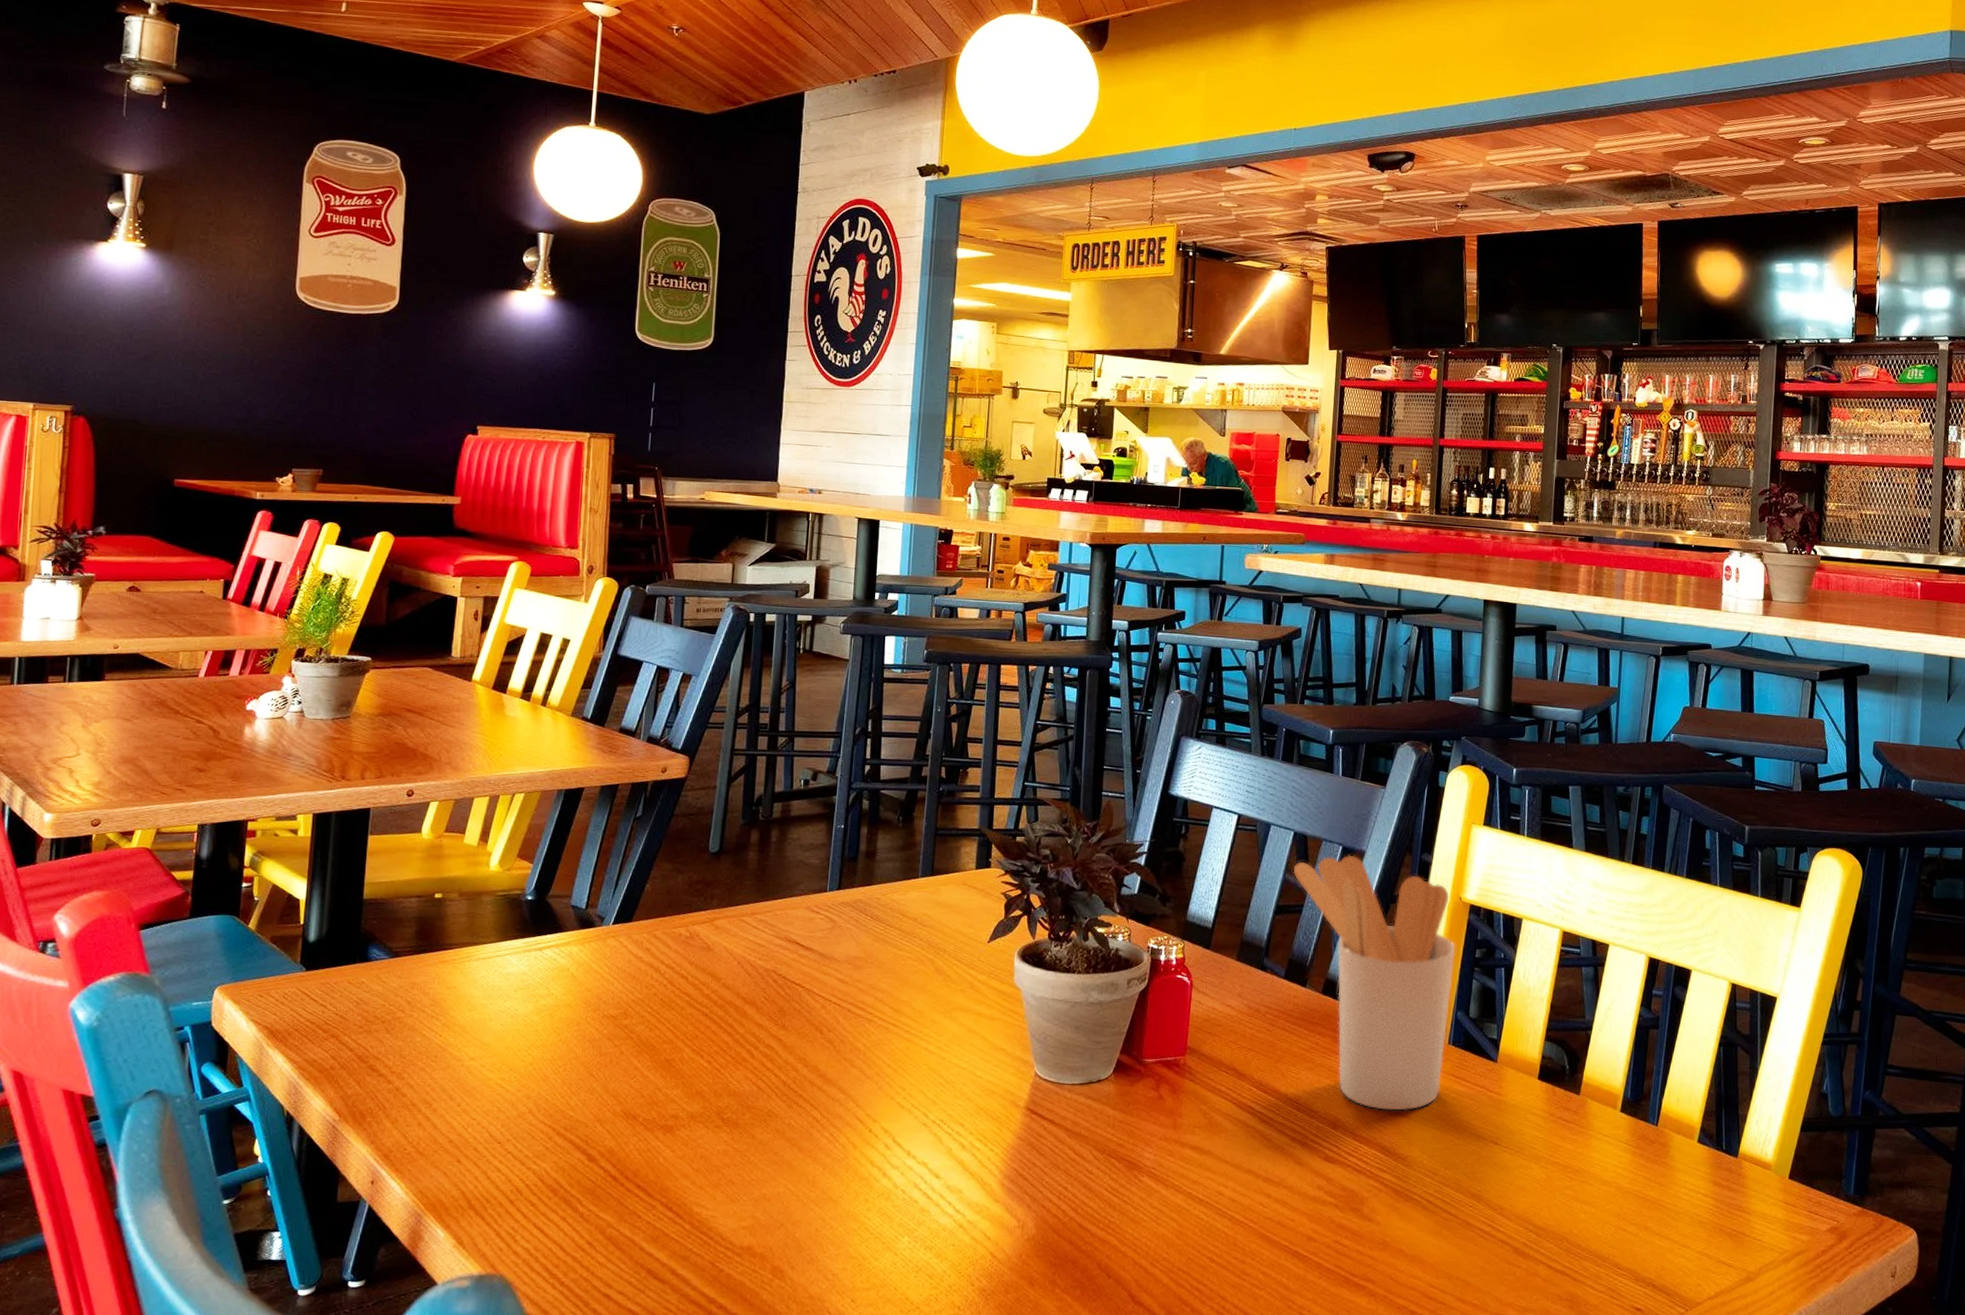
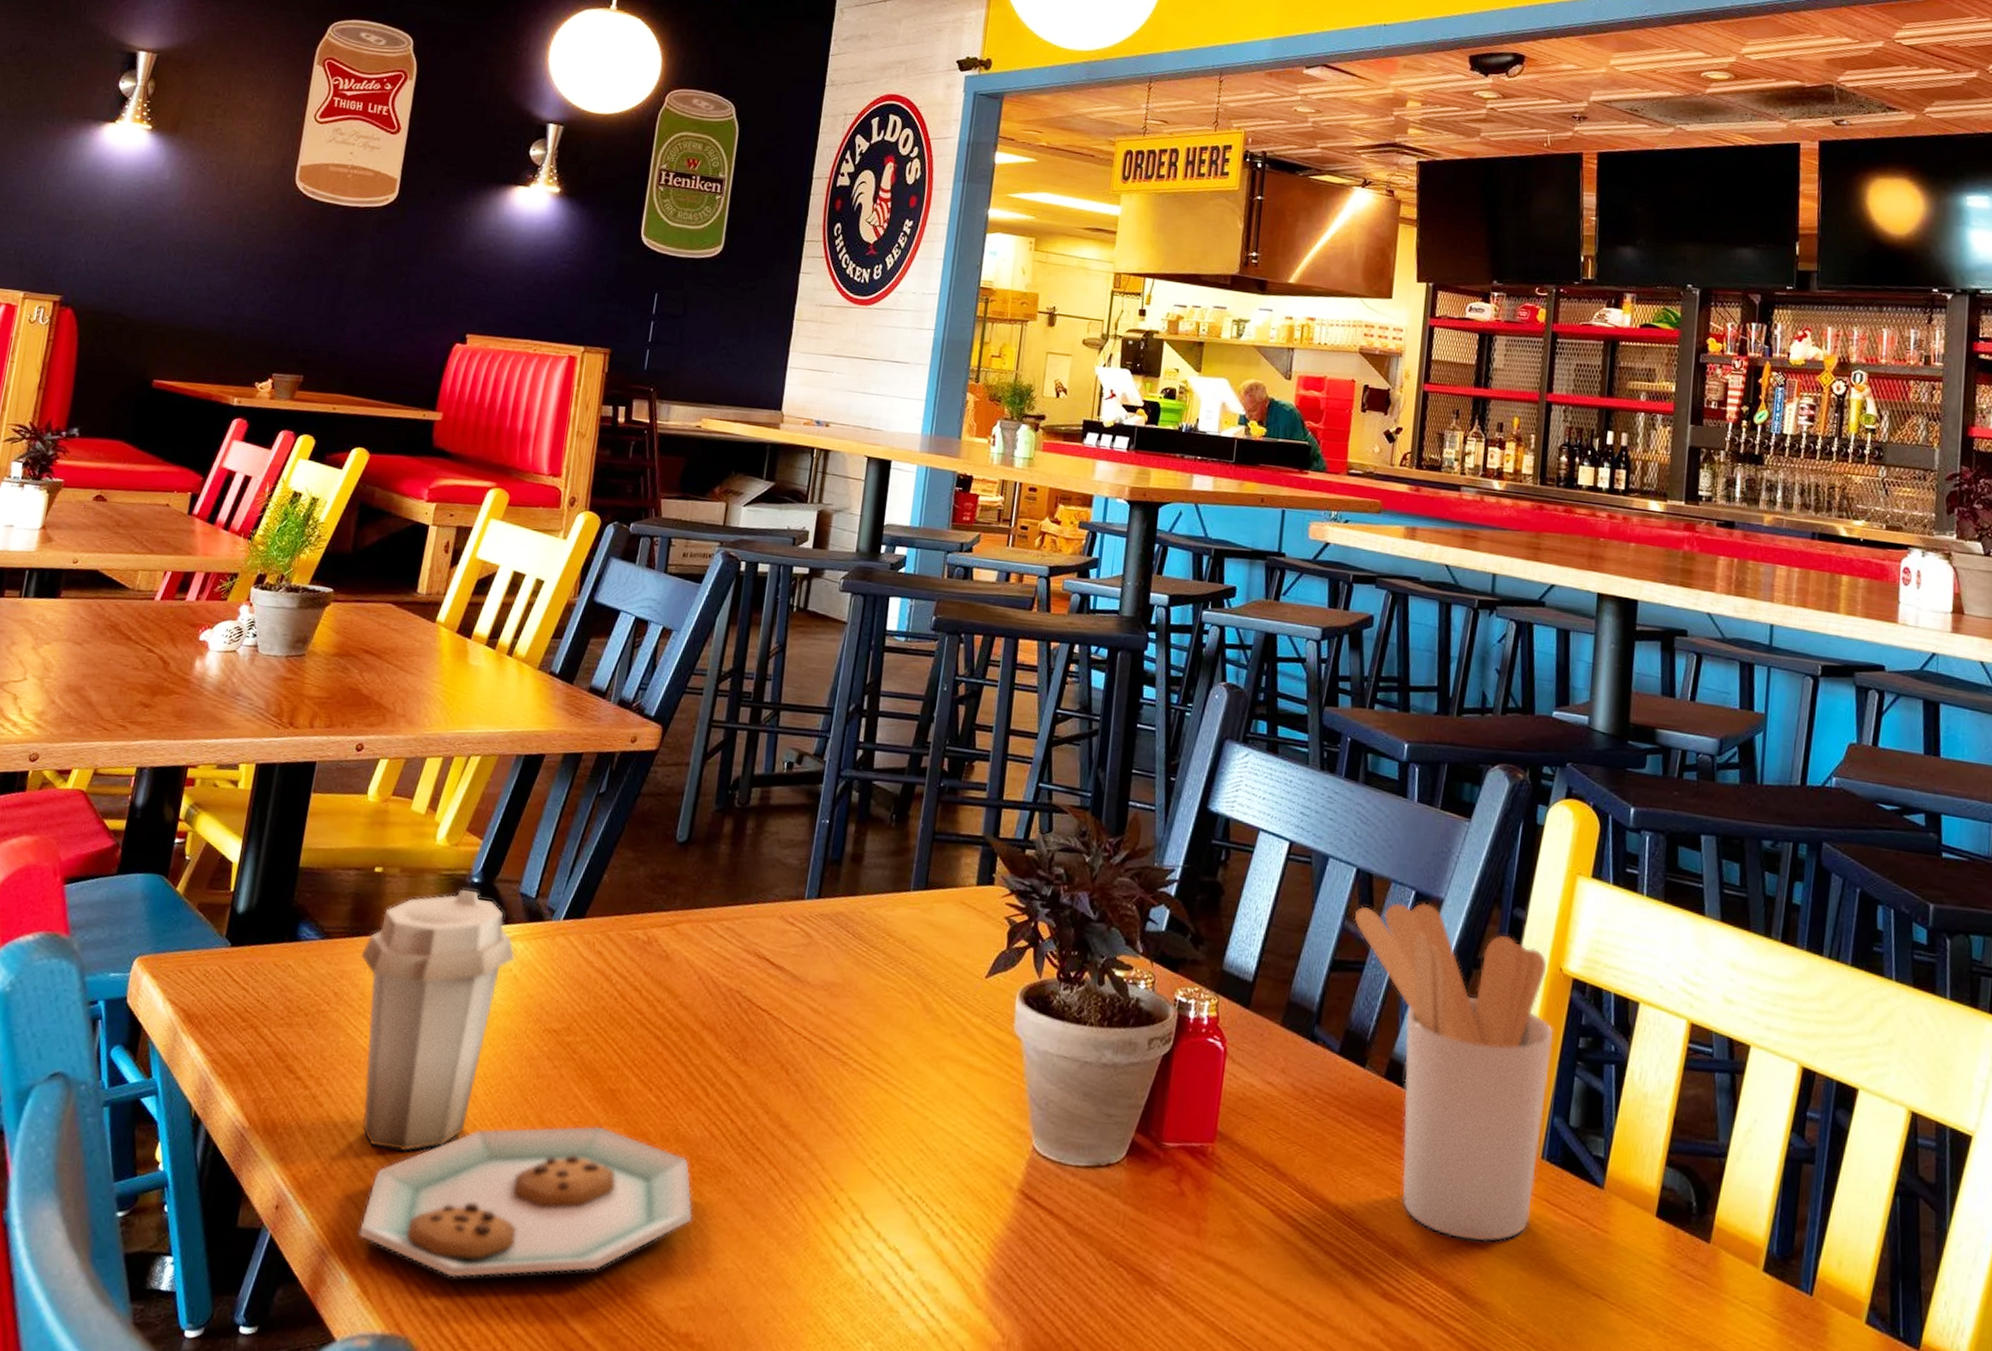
plate: none [428,907,748,1224] -> present [358,890,693,1278]

